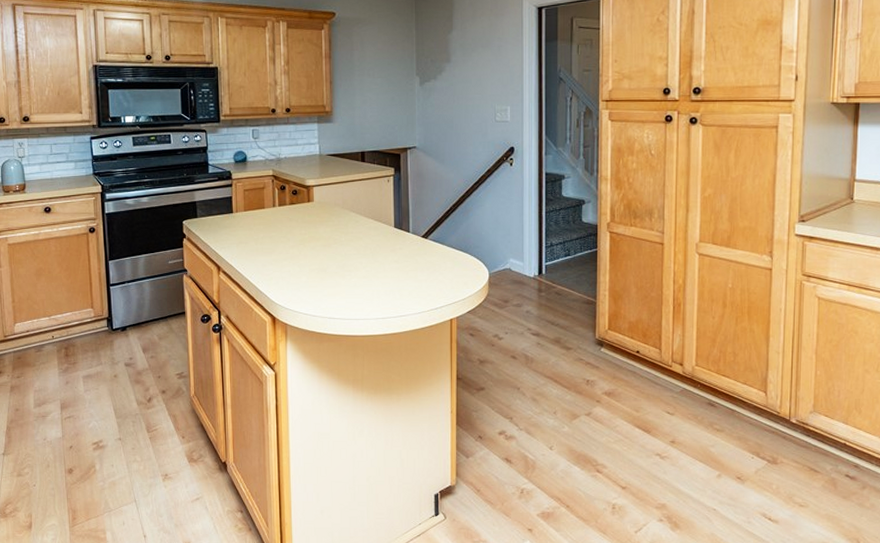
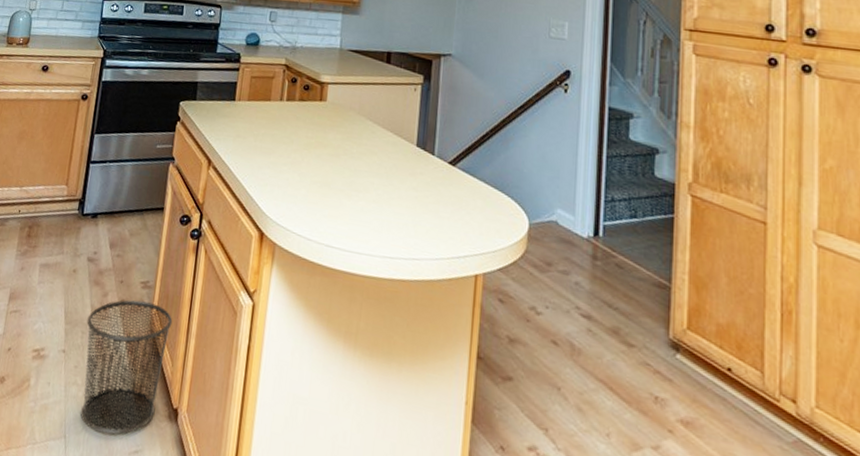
waste bin: none [135,388,210,492] -> present [80,299,173,435]

